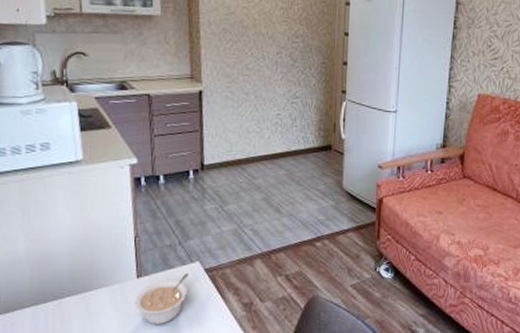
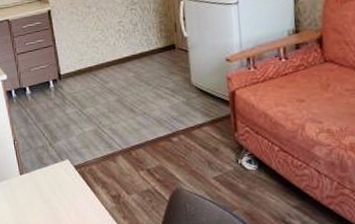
legume: present [134,272,189,324] -> none [21,169,63,214]

